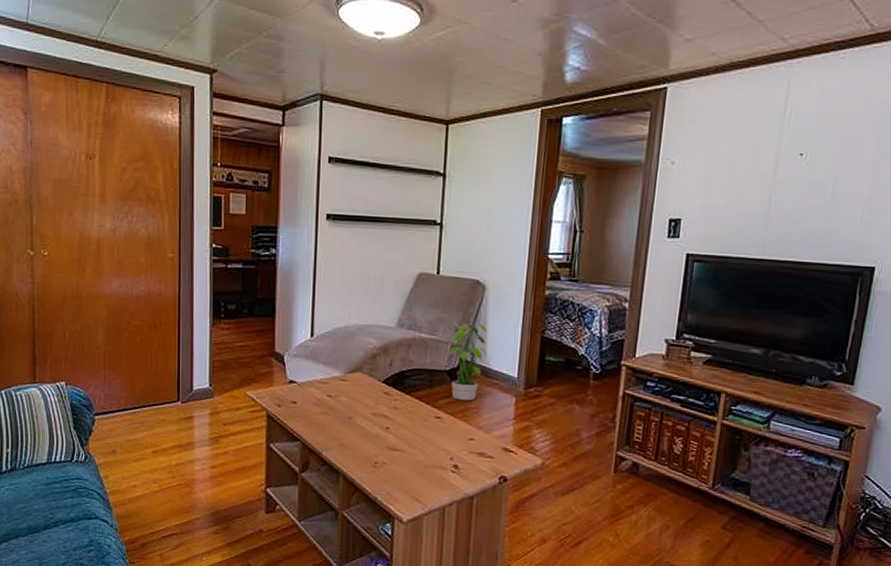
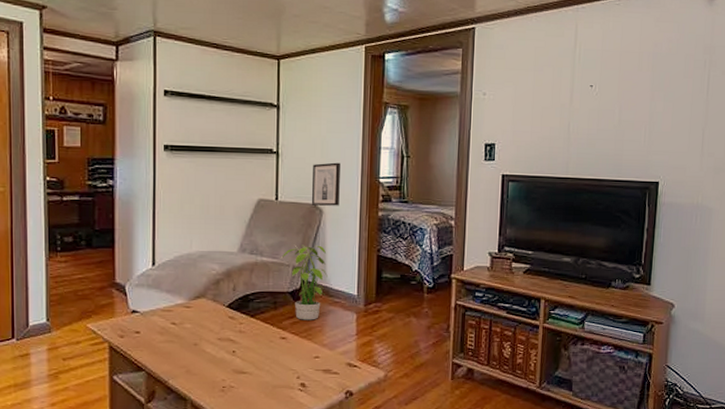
wall art: none [474,236,507,283] -> present [311,162,340,206]

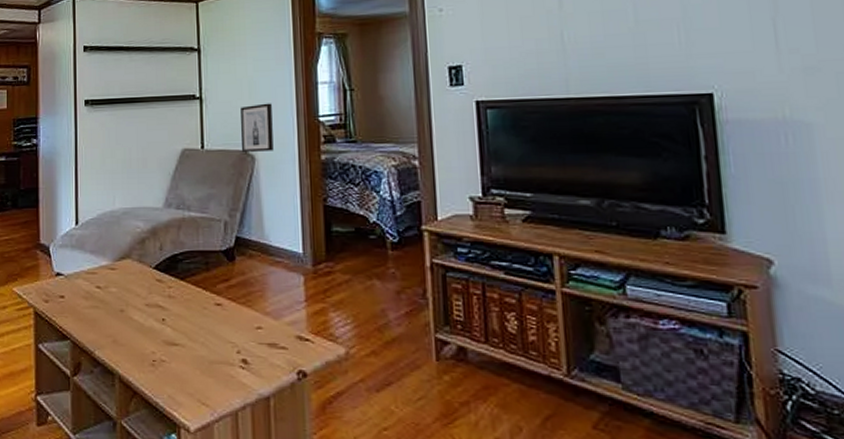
potted plant: present [280,244,328,320] -> none [210,196,266,284]

